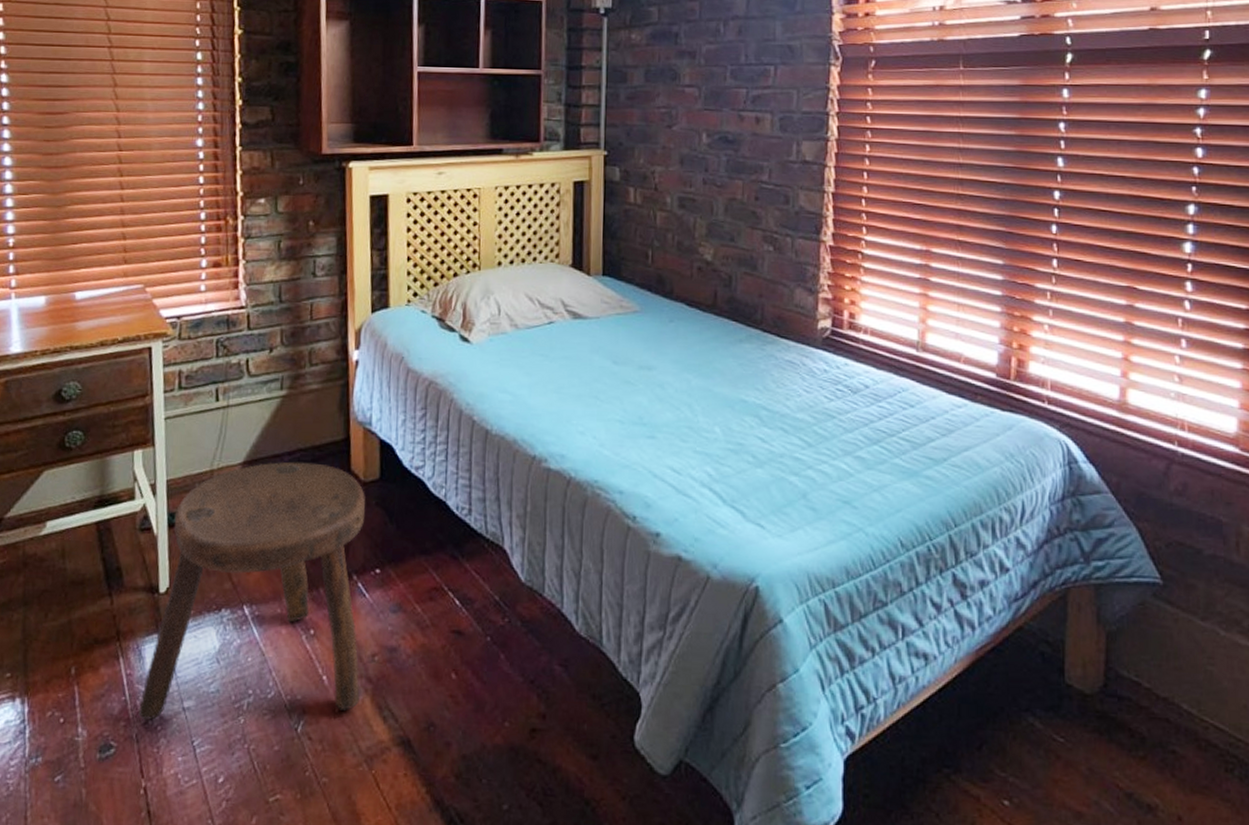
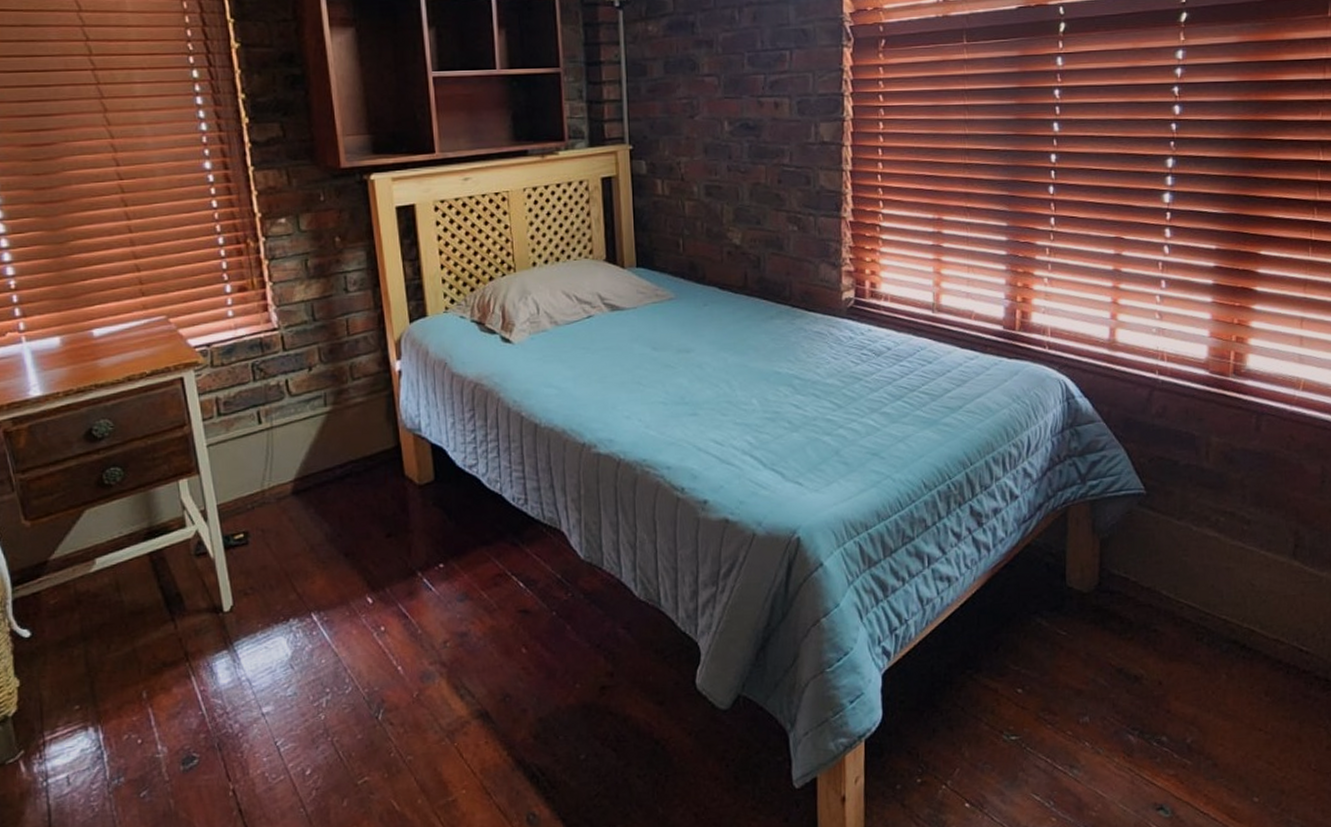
stool: present [138,461,365,720] -> none [217,472,436,729]

